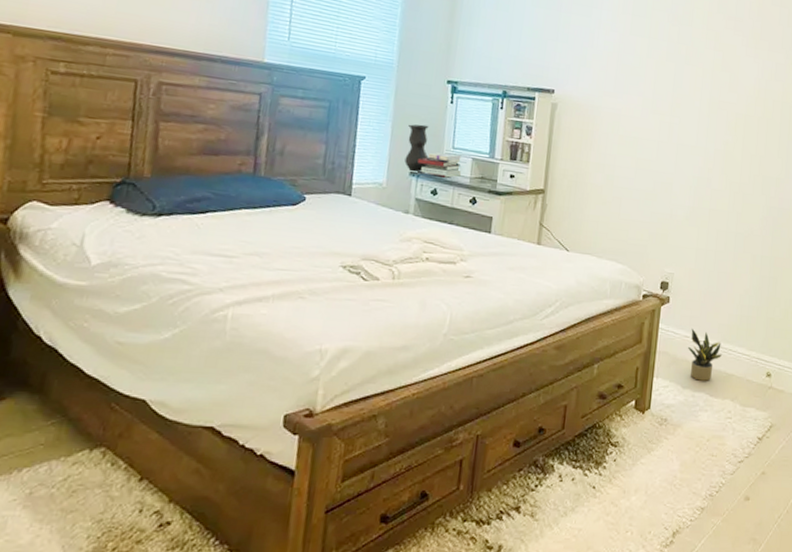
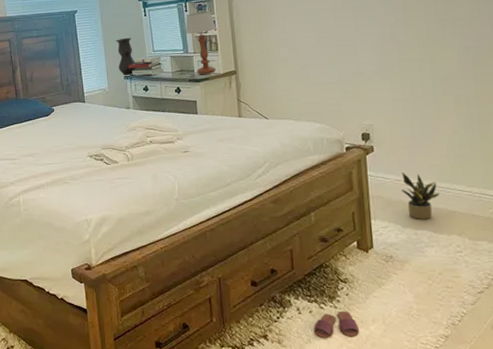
table lamp: none [495,112,532,189] -> present [185,11,216,75]
slippers: none [572,478,620,510] -> present [314,311,359,338]

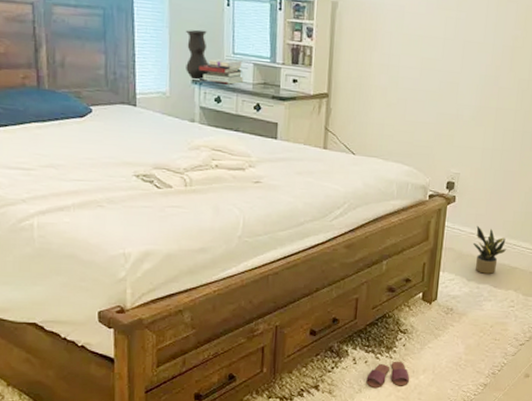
table lamp: present [185,11,216,75] -> none [275,13,313,94]

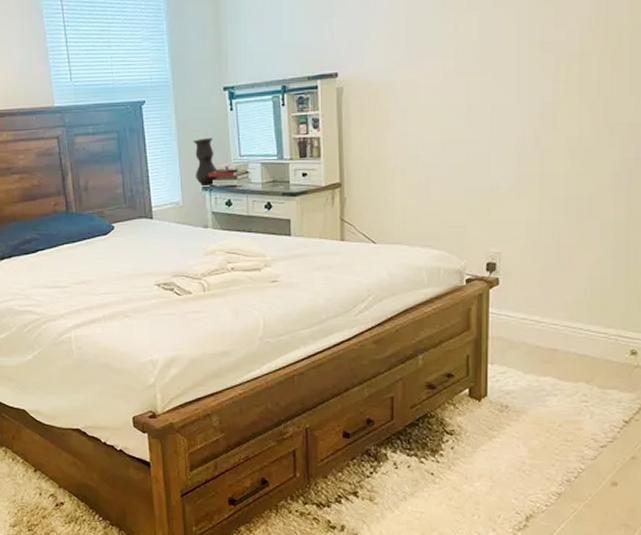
slippers: present [366,361,409,387] -> none [411,465,462,495]
potted plant: present [472,226,507,274] -> none [525,310,571,364]

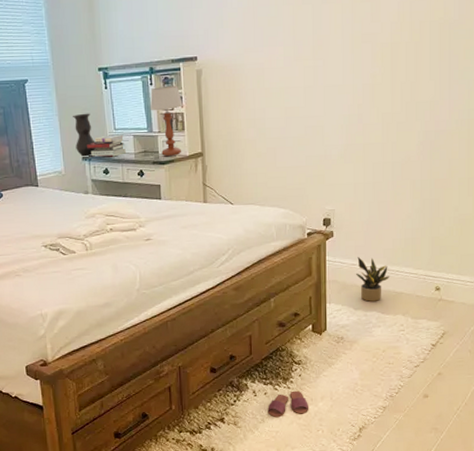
table lamp: none [281,106,319,188] -> present [150,85,183,157]
slippers: none [411,465,462,495] -> present [268,390,308,417]
potted plant: none [525,310,571,364] -> present [355,257,390,302]

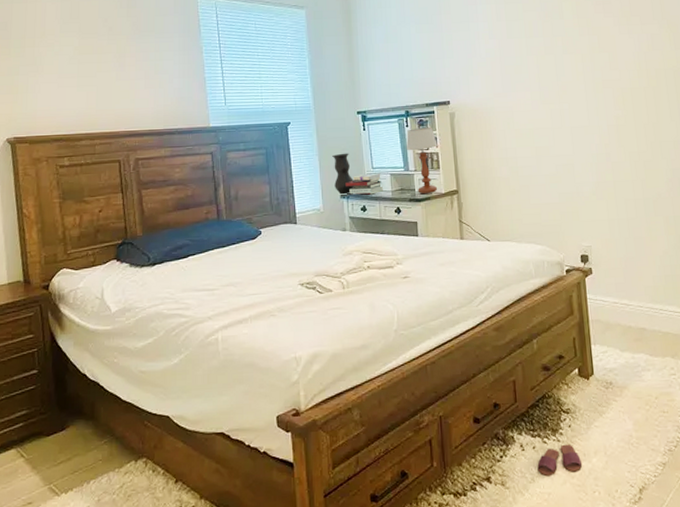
potted plant: present [355,257,390,302] -> none [618,295,654,343]

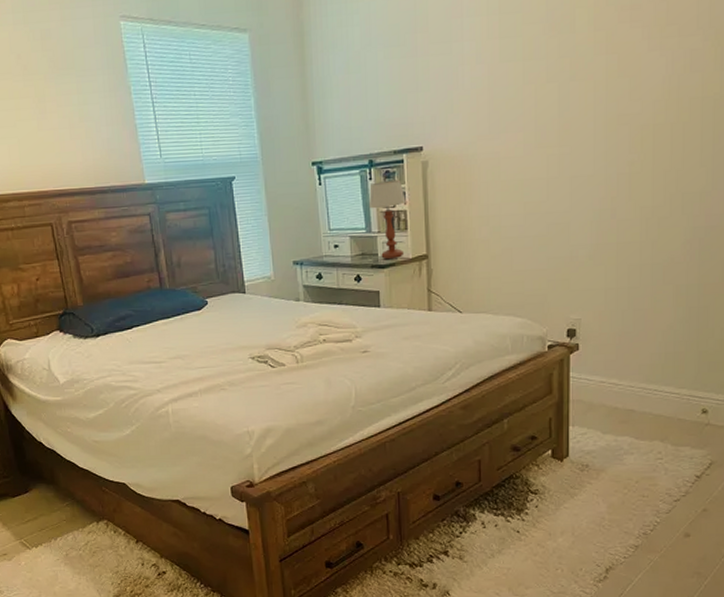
vase: present [332,153,354,195] -> none [283,212,308,261]
books: present [345,173,384,195] -> none [299,235,343,261]
slippers: present [537,444,582,476] -> none [498,523,546,552]

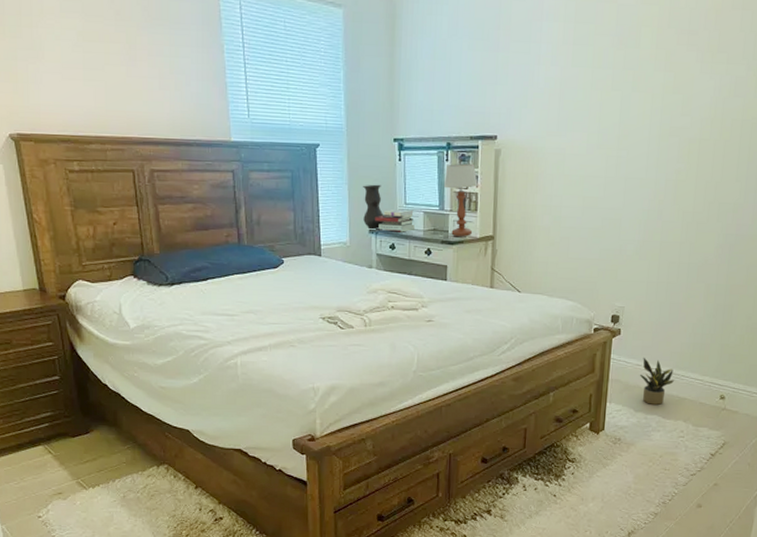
vase: none [283,212,308,261] -> present [363,184,384,230]
books: none [299,235,343,261] -> present [375,209,416,232]
potted plant: none [604,374,647,425] -> present [639,358,675,405]

